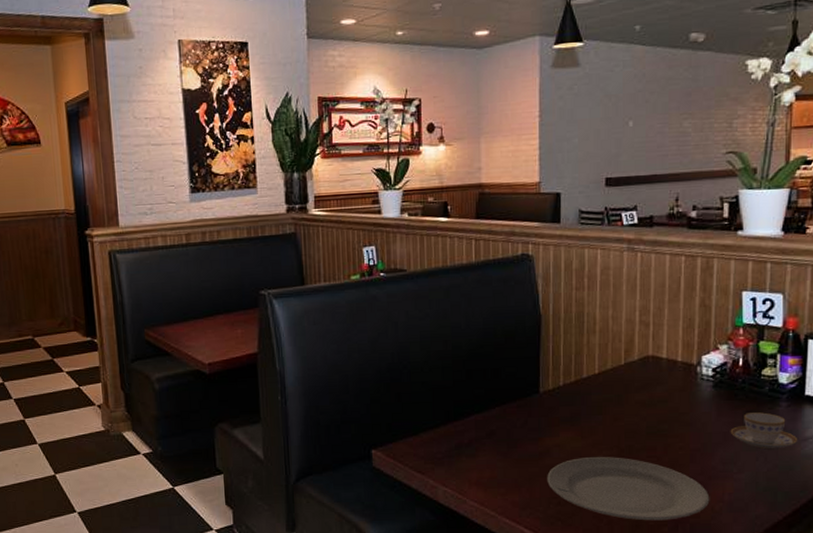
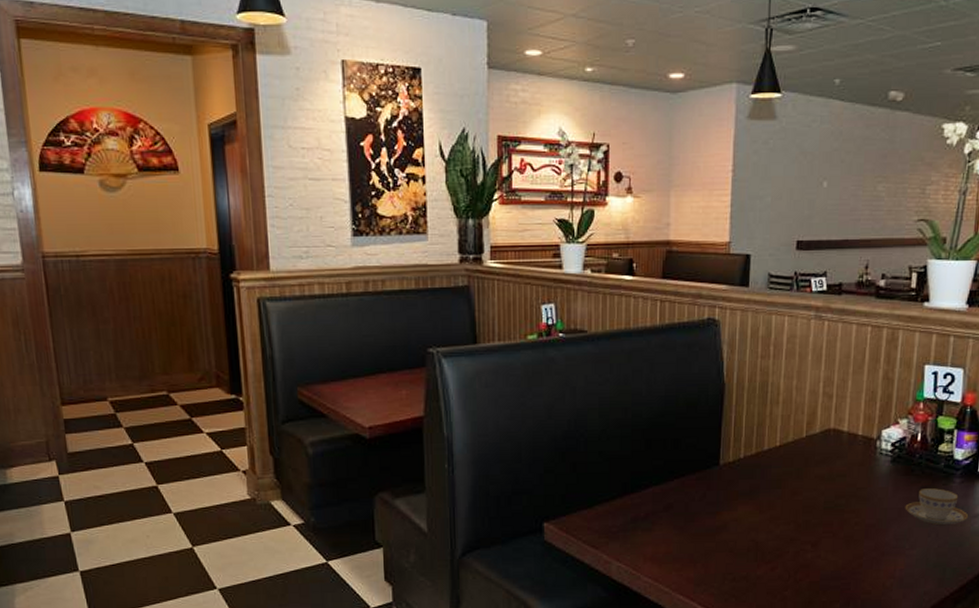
plate: present [547,457,710,521] -> none [723,532,882,597]

